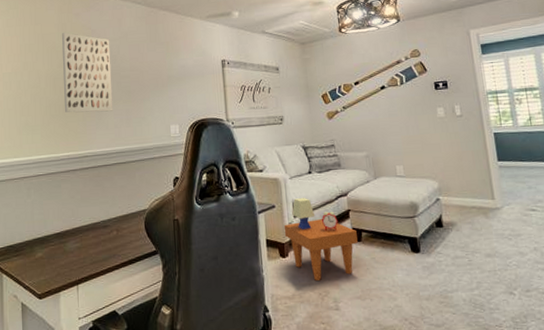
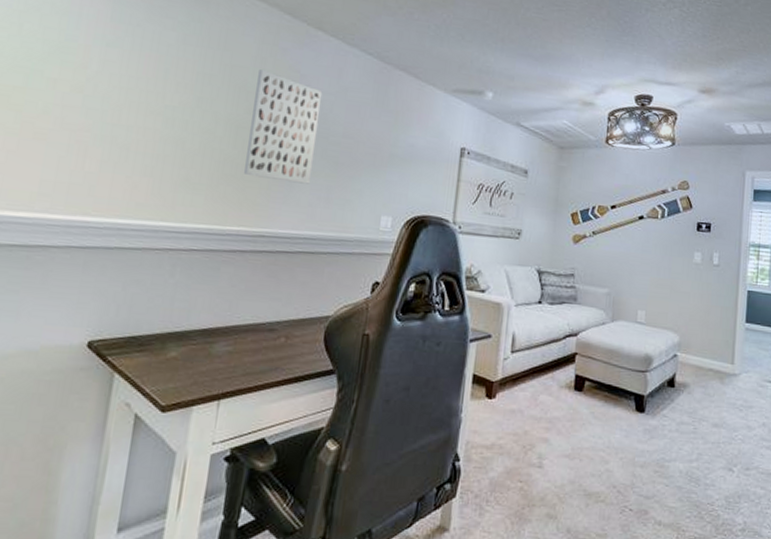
side table: present [283,198,358,281] -> none [496,330,580,431]

